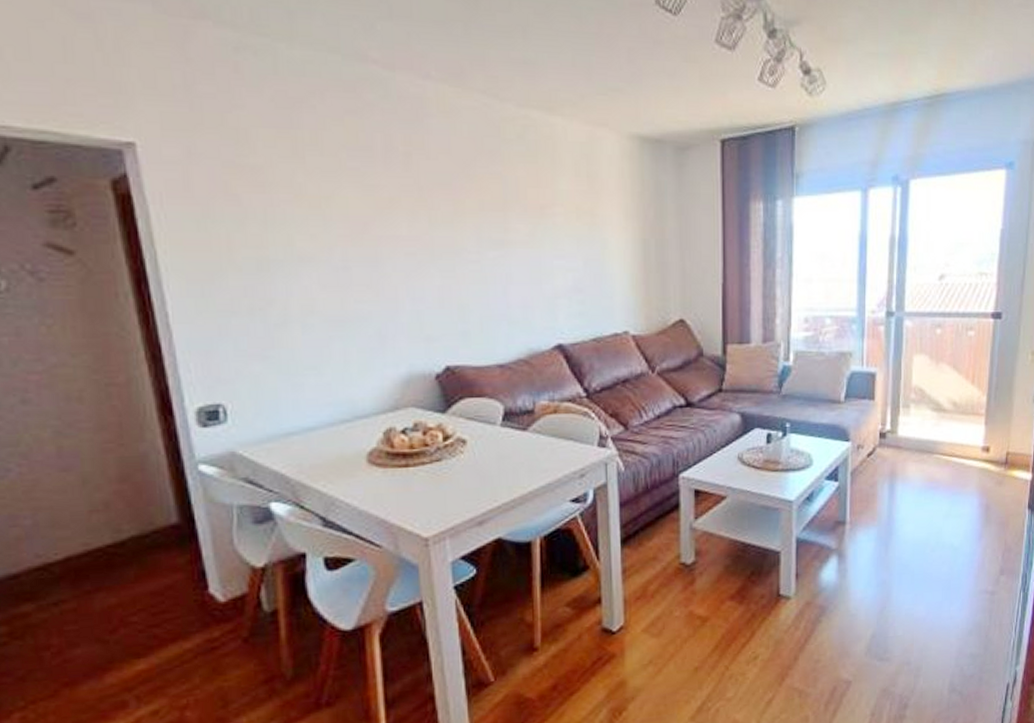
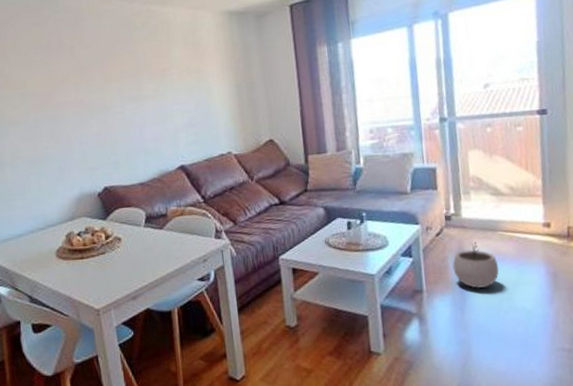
plant pot: none [882,465,931,522] -> present [452,242,499,289]

